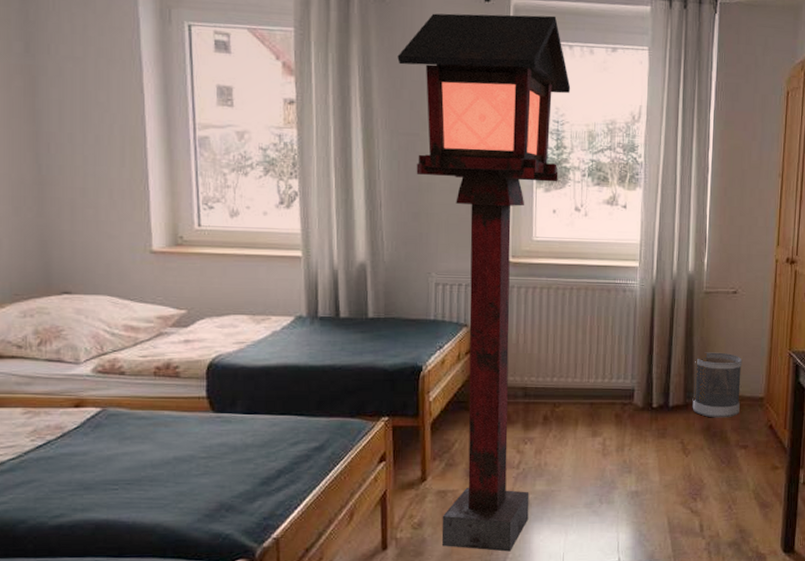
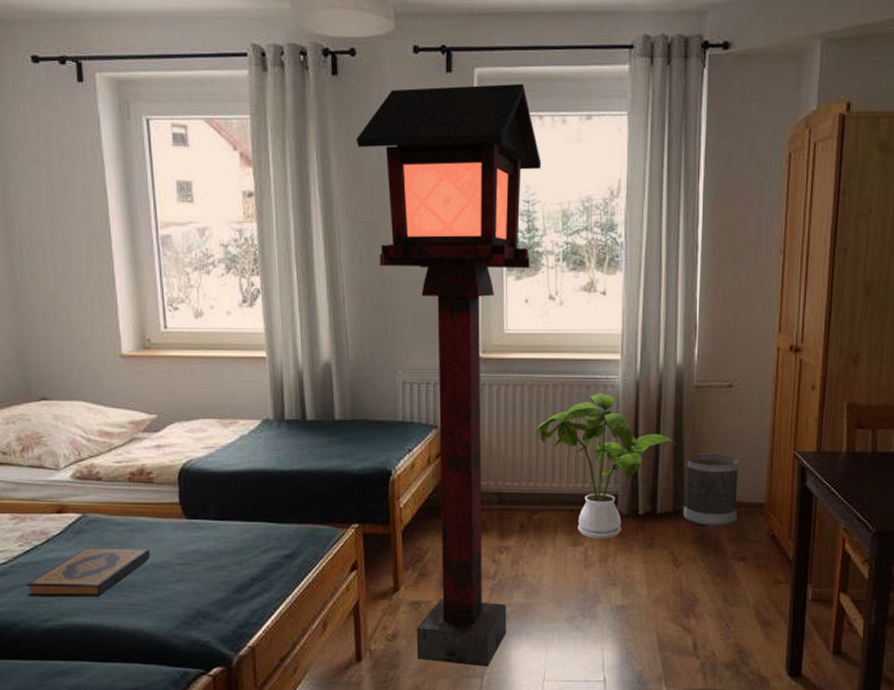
hardback book: none [36,442,174,493] -> present [26,547,151,597]
house plant: none [560,297,688,430] -> present [535,394,677,539]

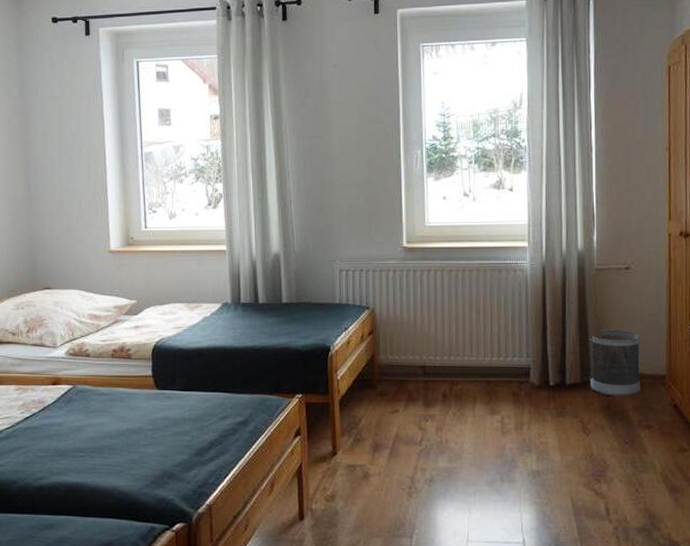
hardback book: present [26,547,151,597] -> none [24,415,127,459]
lantern: present [356,83,542,667] -> none [301,19,455,527]
house plant: present [535,394,677,539] -> none [455,277,581,408]

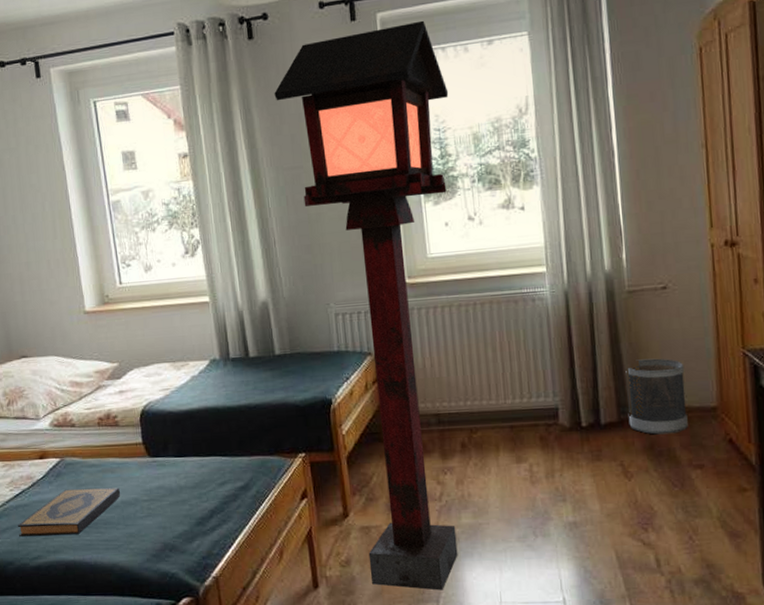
hardback book: none [24,415,127,459] -> present [17,487,121,537]
lantern: none [301,19,455,527] -> present [274,20,458,591]

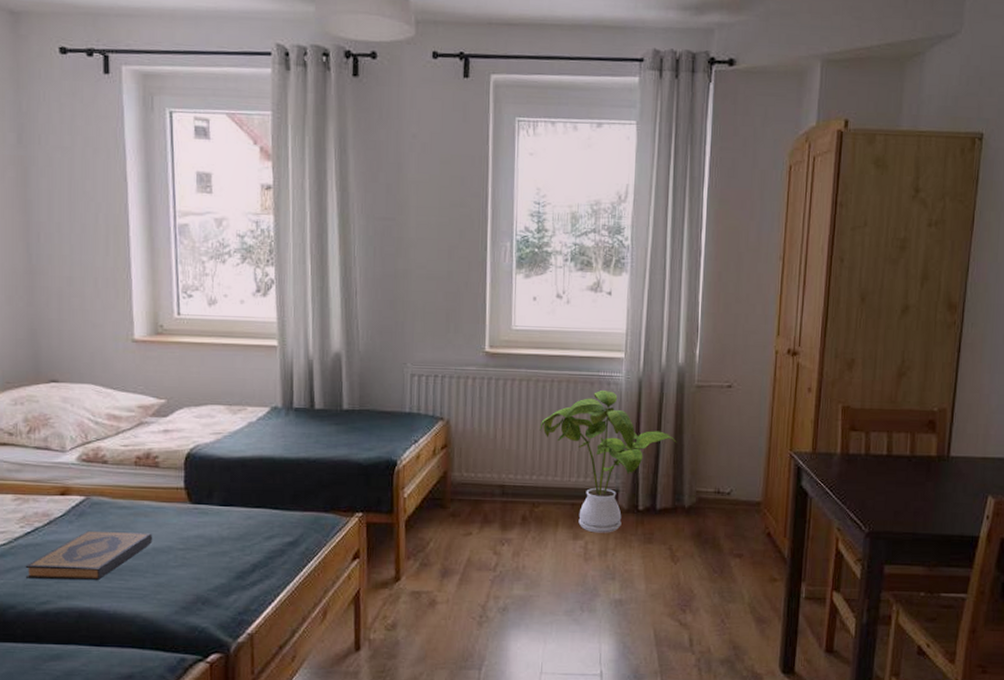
lantern: present [274,20,458,591] -> none [374,90,553,659]
house plant: none [467,307,614,454] -> present [539,390,677,533]
wastebasket: present [625,358,688,435] -> none [681,451,738,524]

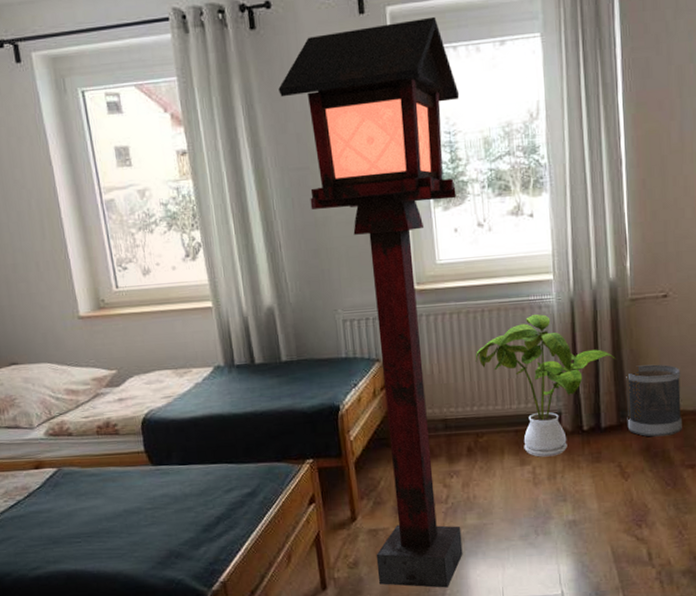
hardback book: present [25,530,153,580] -> none [13,496,123,548]
lantern: none [374,90,553,659] -> present [278,16,463,588]
wastebasket: none [681,451,738,524] -> present [626,364,682,437]

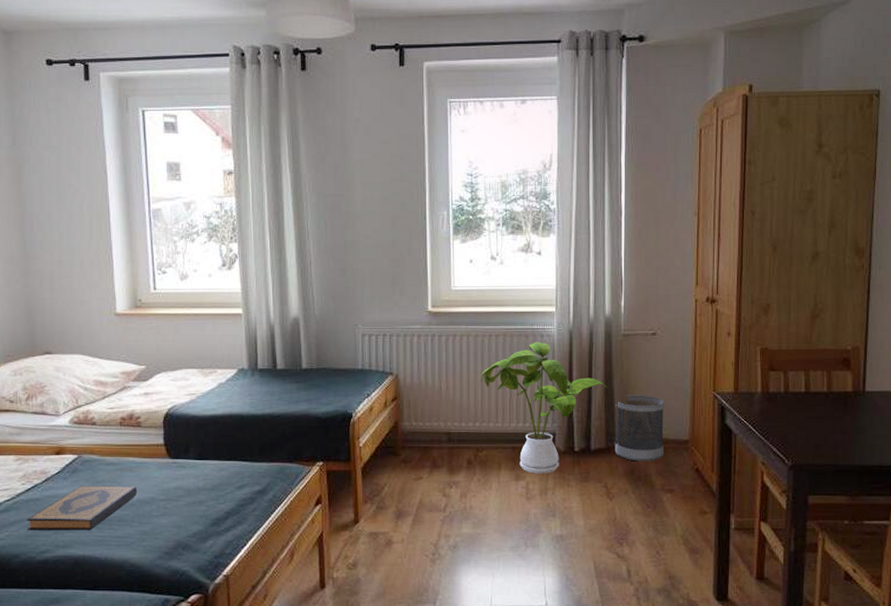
hardback book: none [13,496,123,548] -> present [26,485,138,531]
lantern: present [278,16,463,588] -> none [322,74,483,593]

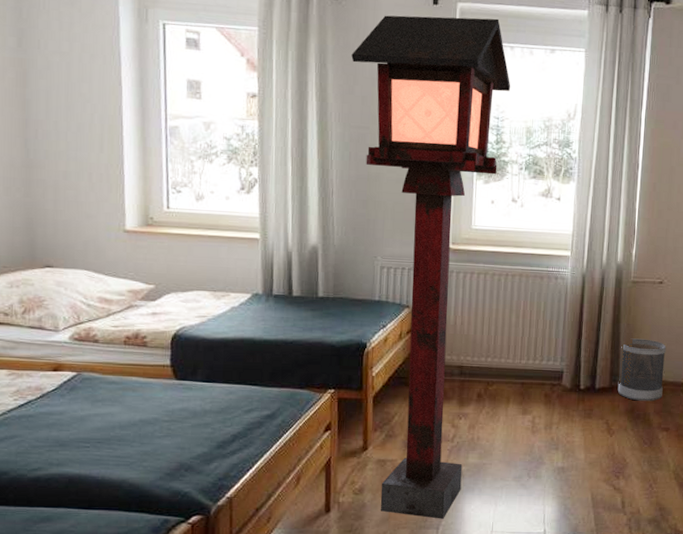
hardback book: present [26,485,138,531] -> none [18,403,140,449]
lantern: none [322,74,483,593] -> present [351,15,511,519]
house plant: present [480,342,607,474] -> none [495,284,615,409]

